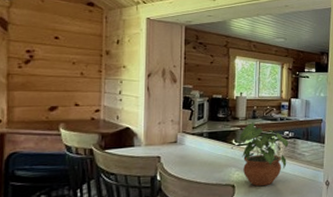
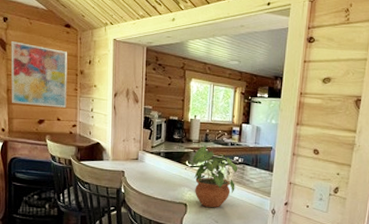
wall art: none [12,20,90,92] -> present [11,41,68,108]

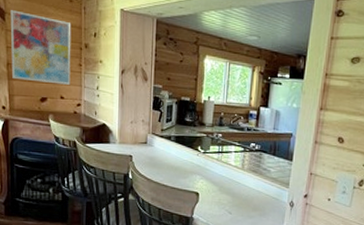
potted plant: present [192,146,238,208] -> none [205,130,255,198]

